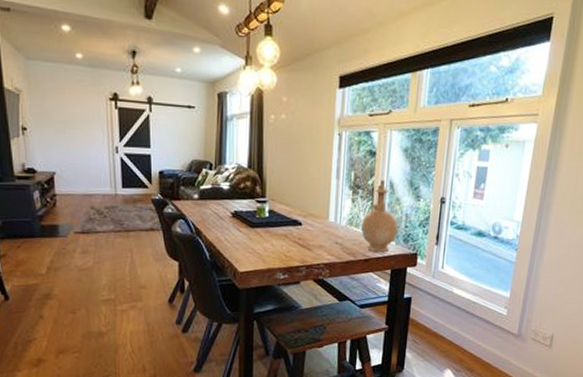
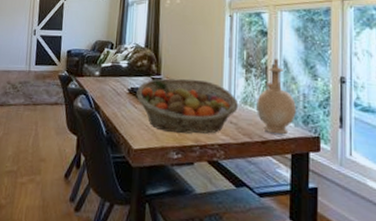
fruit basket: none [240,200,344,255] -> present [136,78,238,134]

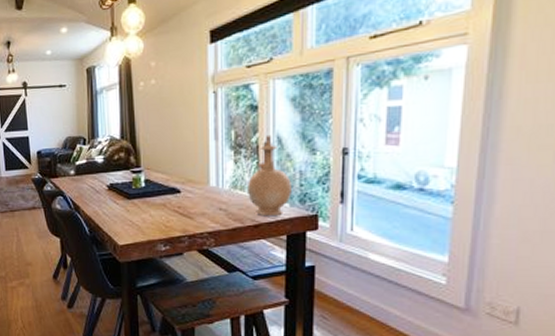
fruit basket: present [136,78,238,134] -> none [116,167,227,225]

